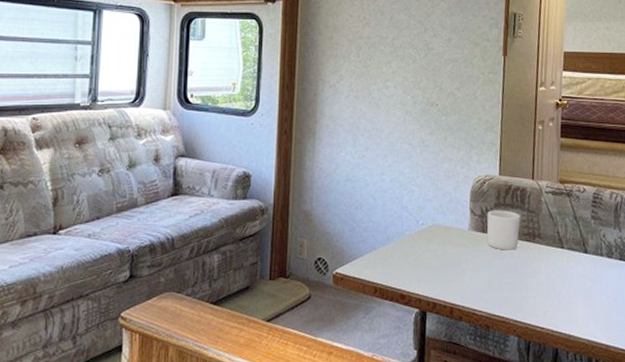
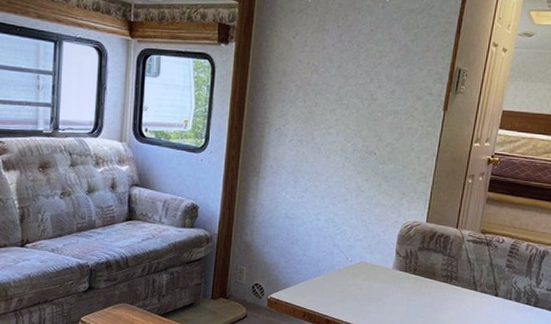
mug: present [486,210,521,250] -> none [408,253,441,289]

